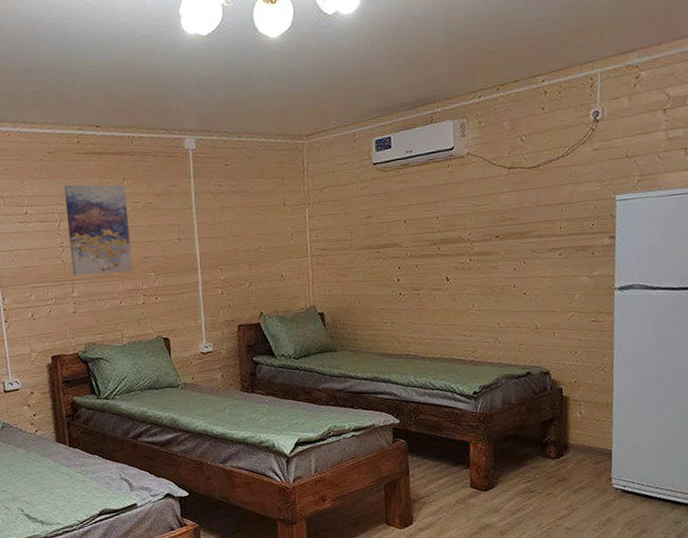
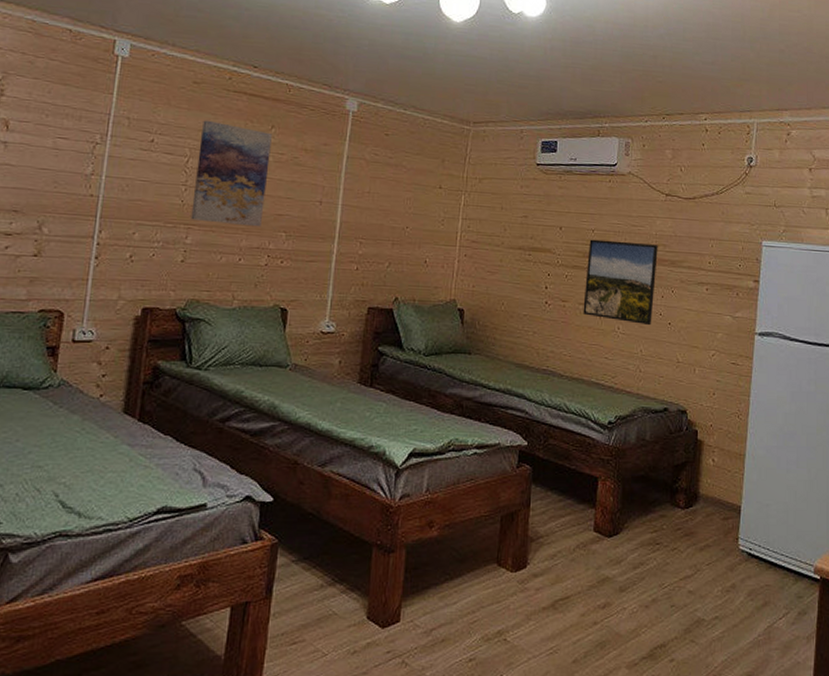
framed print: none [435,220,507,300] -> present [583,239,658,326]

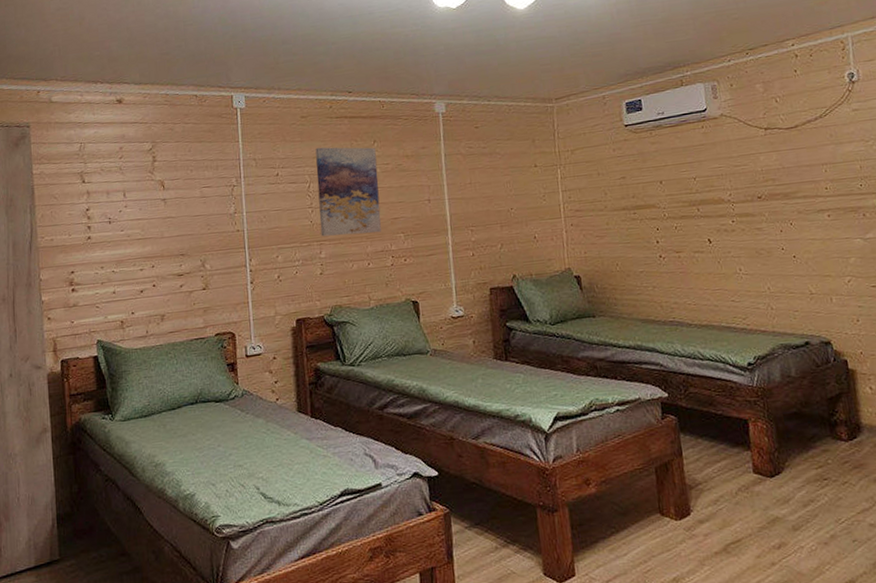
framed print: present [583,239,658,326] -> none [692,180,775,263]

